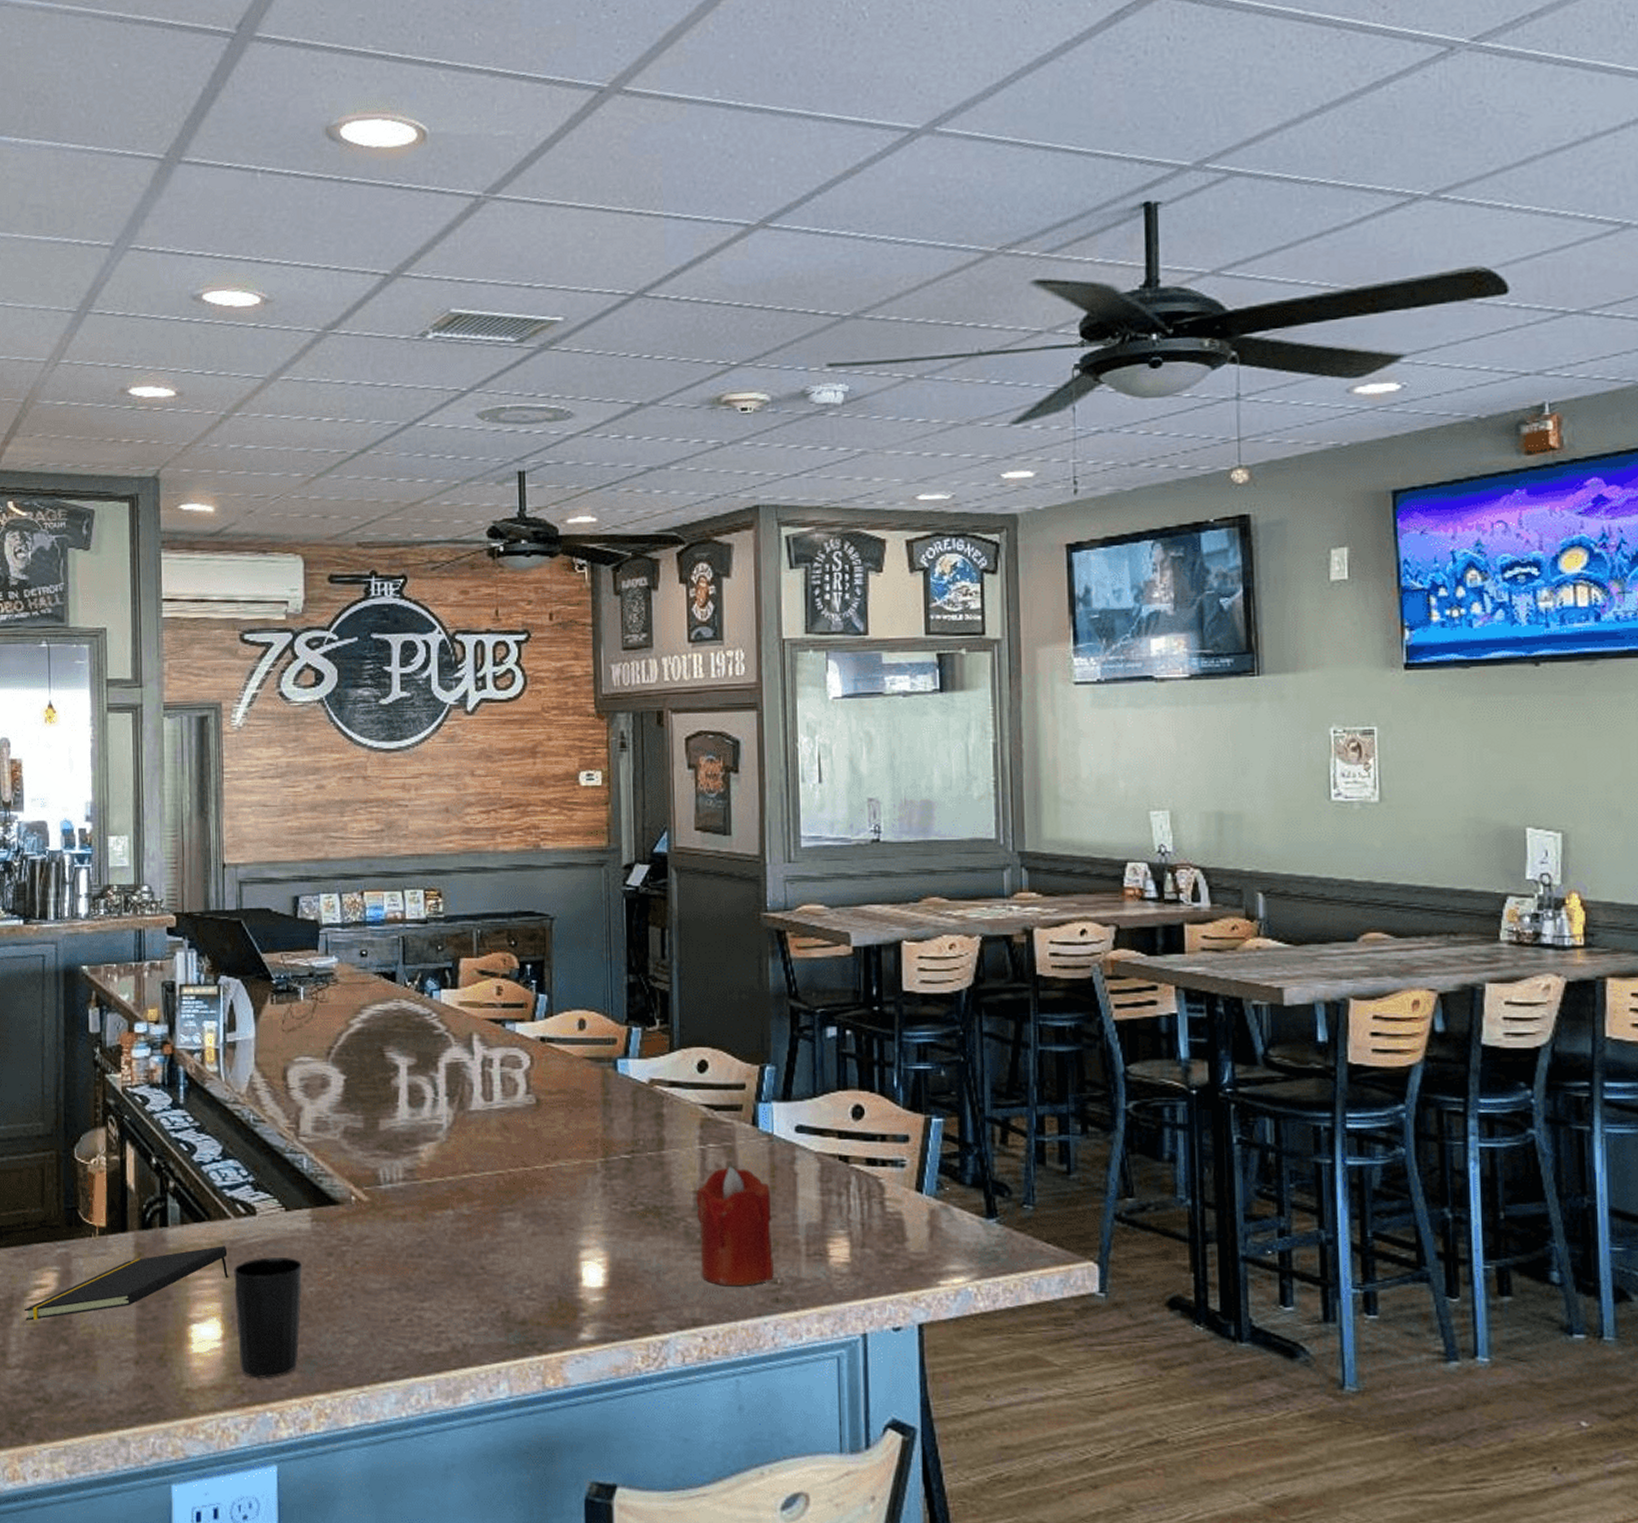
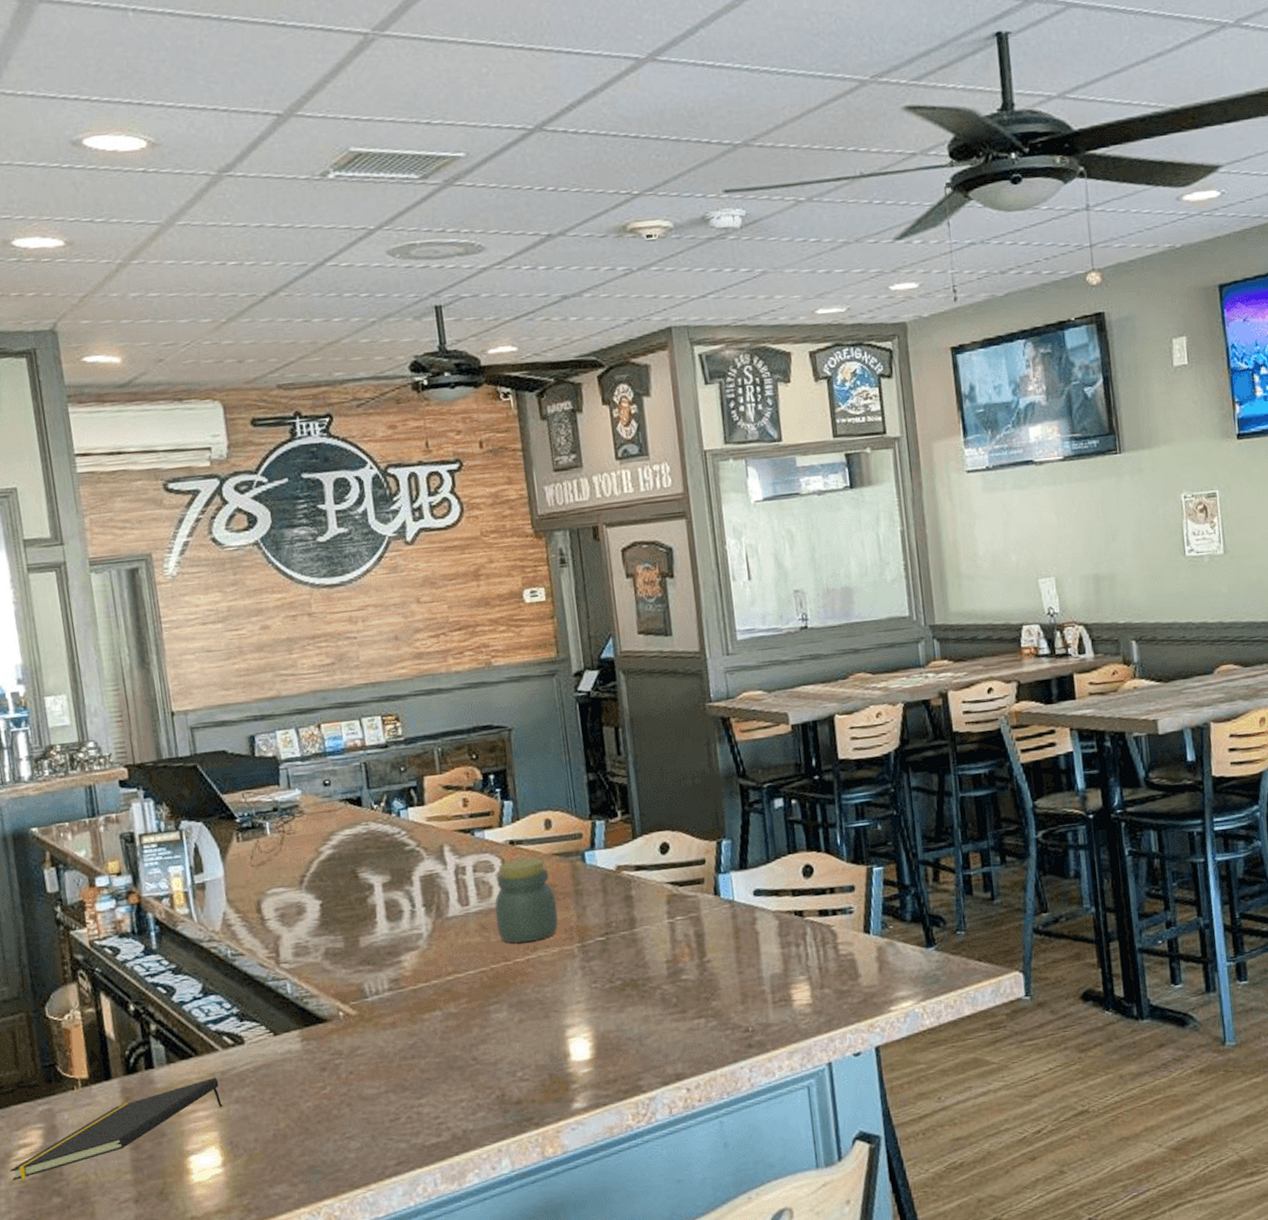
cup: present [233,1256,303,1379] -> none [227,1077,302,1196]
jar: none [518,1058,583,1148] -> present [495,858,558,943]
candle: present [695,1166,774,1287] -> none [668,934,745,1041]

